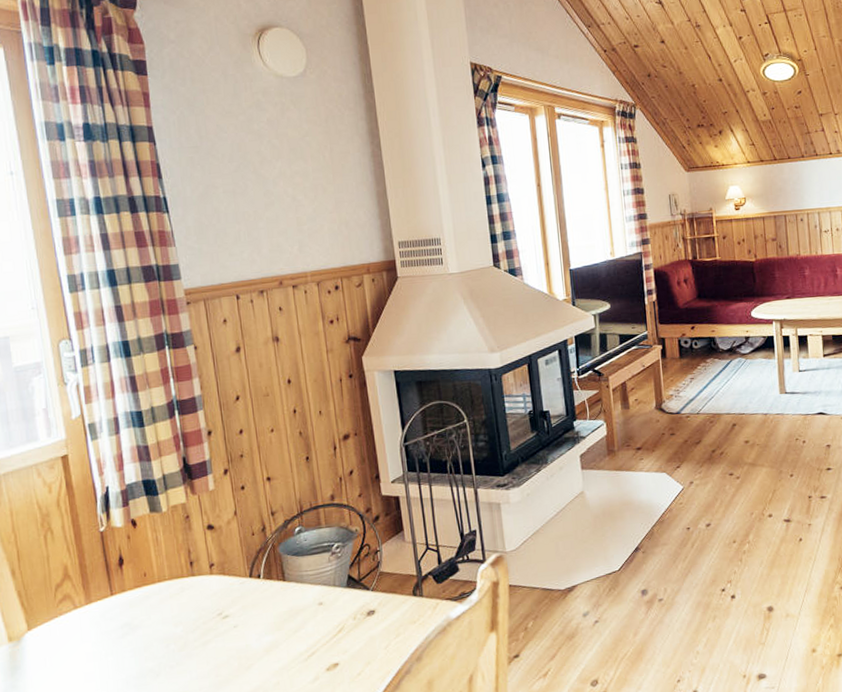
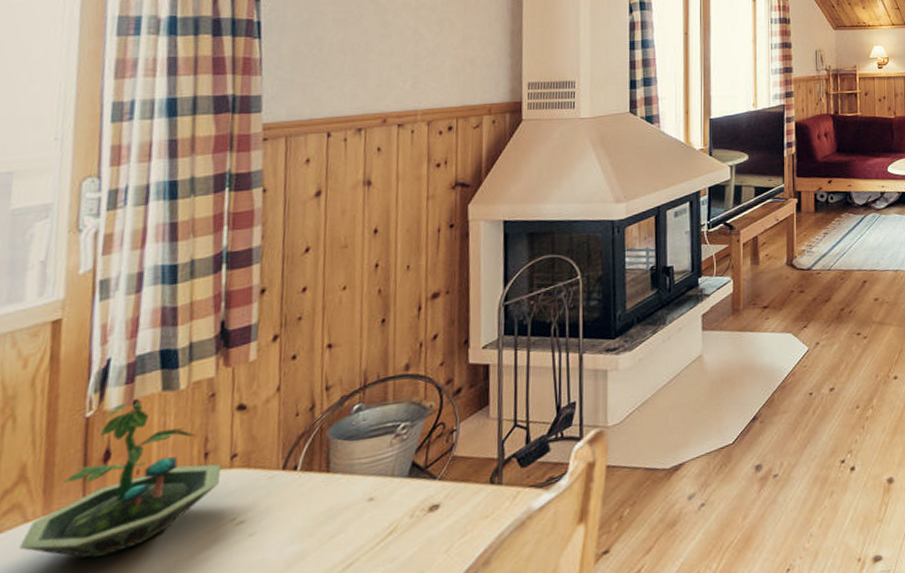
terrarium: none [75,521,205,637] -> present [19,402,222,559]

